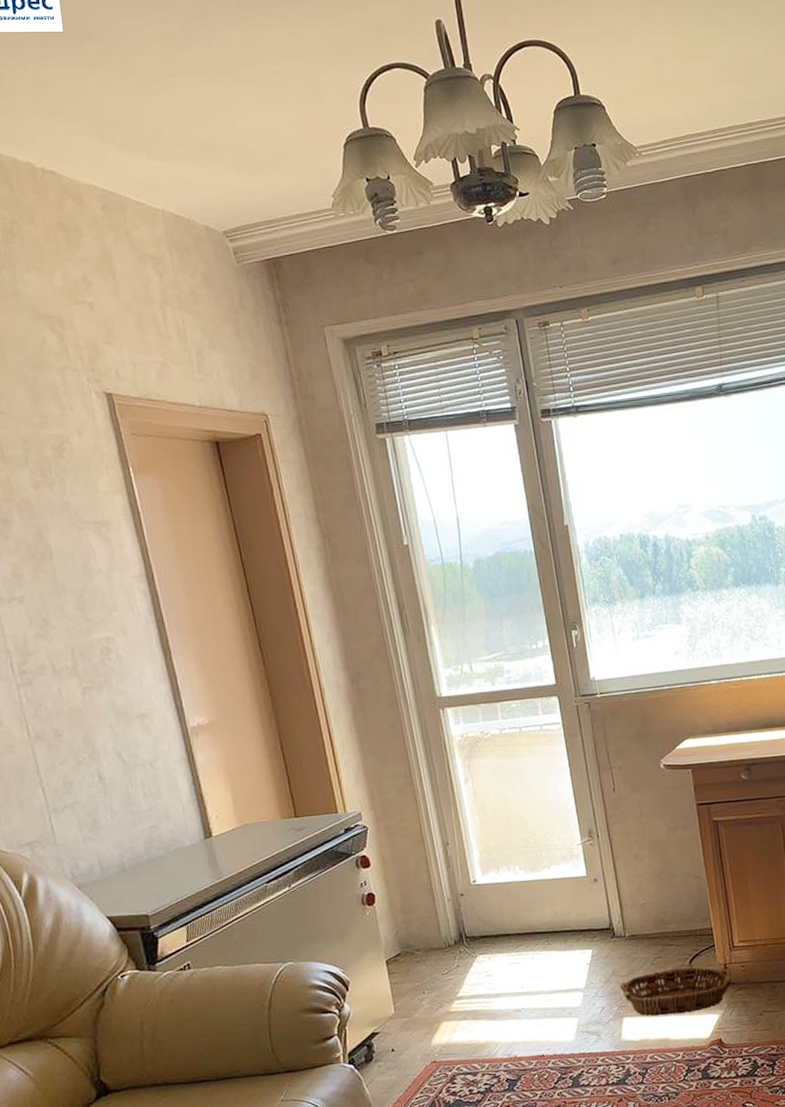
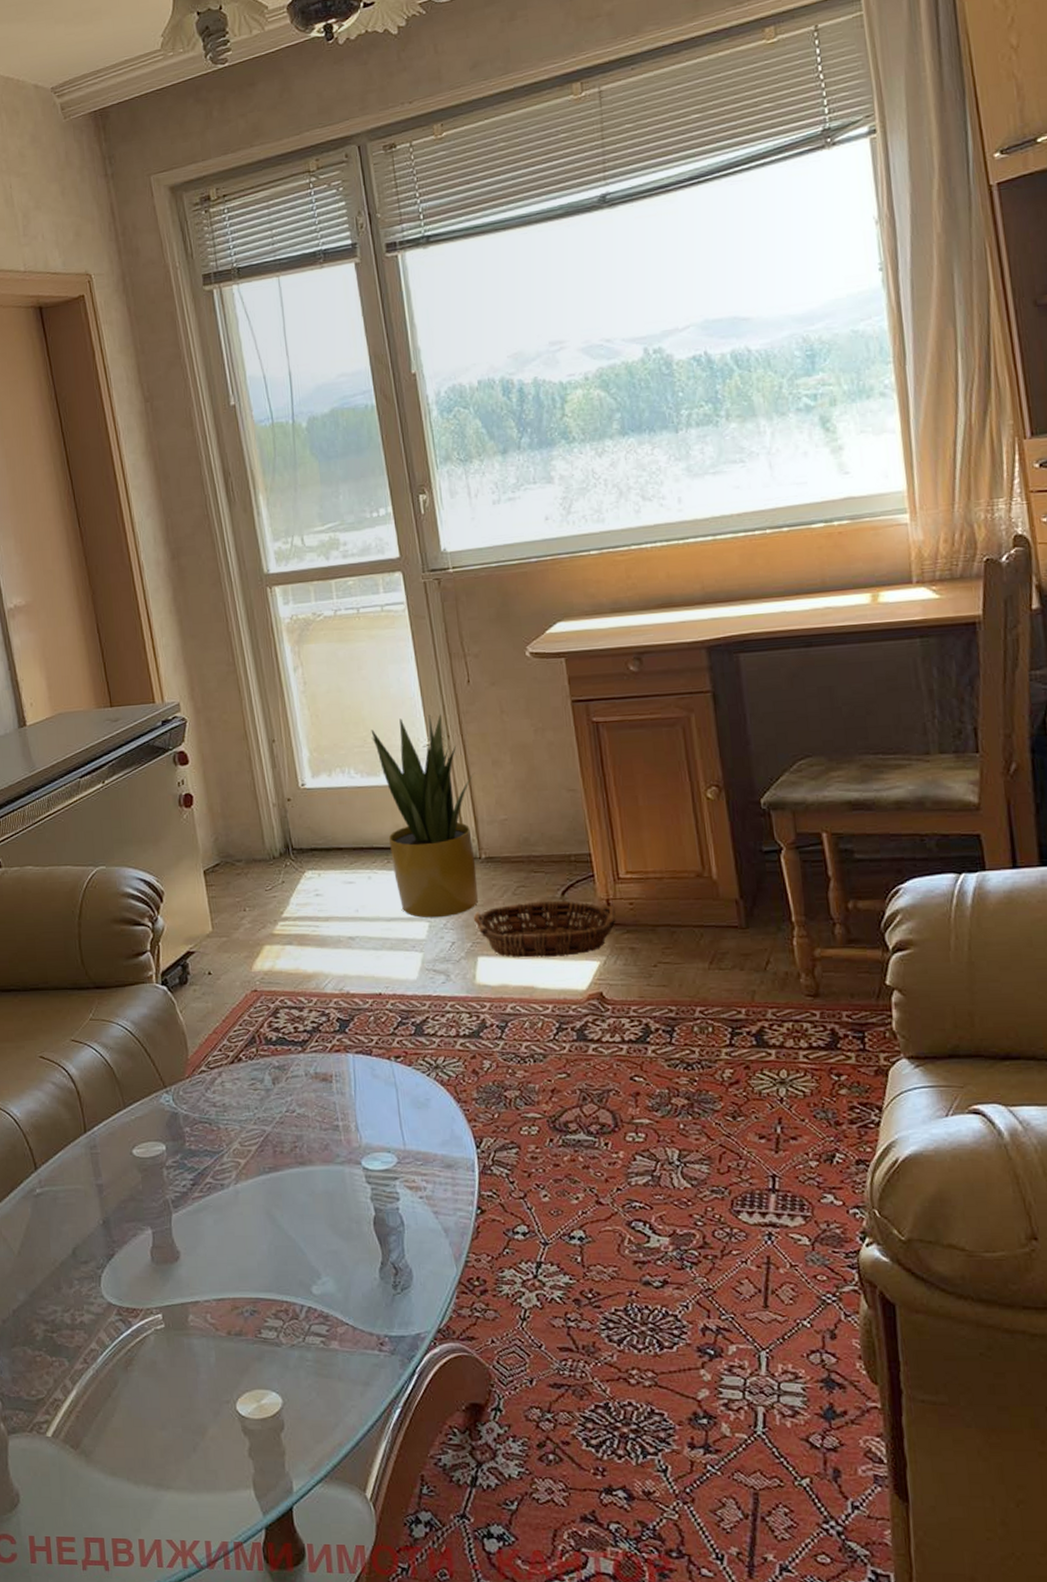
planter: none [532,817,623,989] -> present [371,714,478,918]

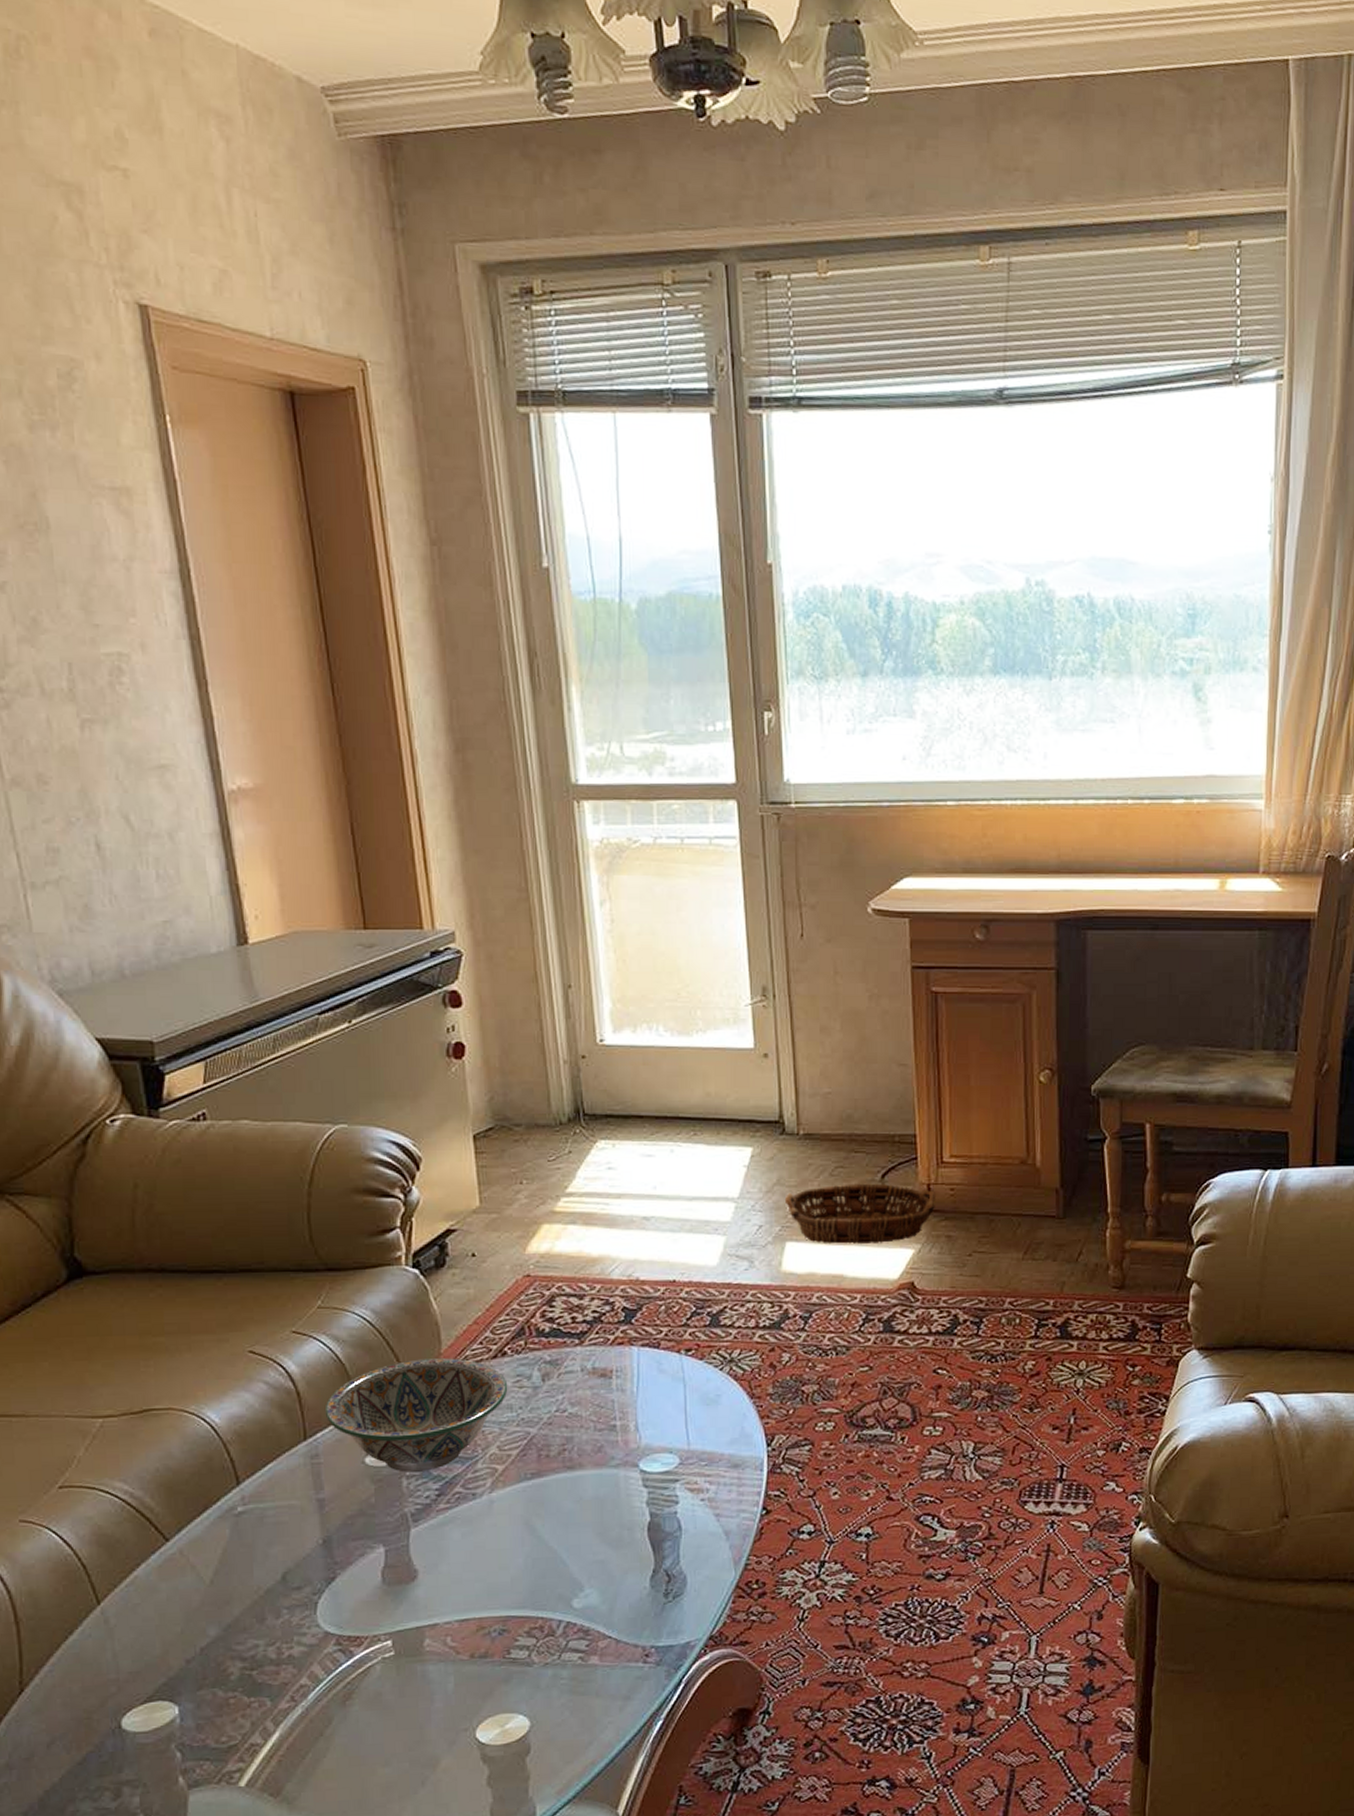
decorative bowl: none [99,1063,245,1163] -> present [324,1358,508,1472]
planter: present [371,714,478,918] -> none [686,970,801,1199]

